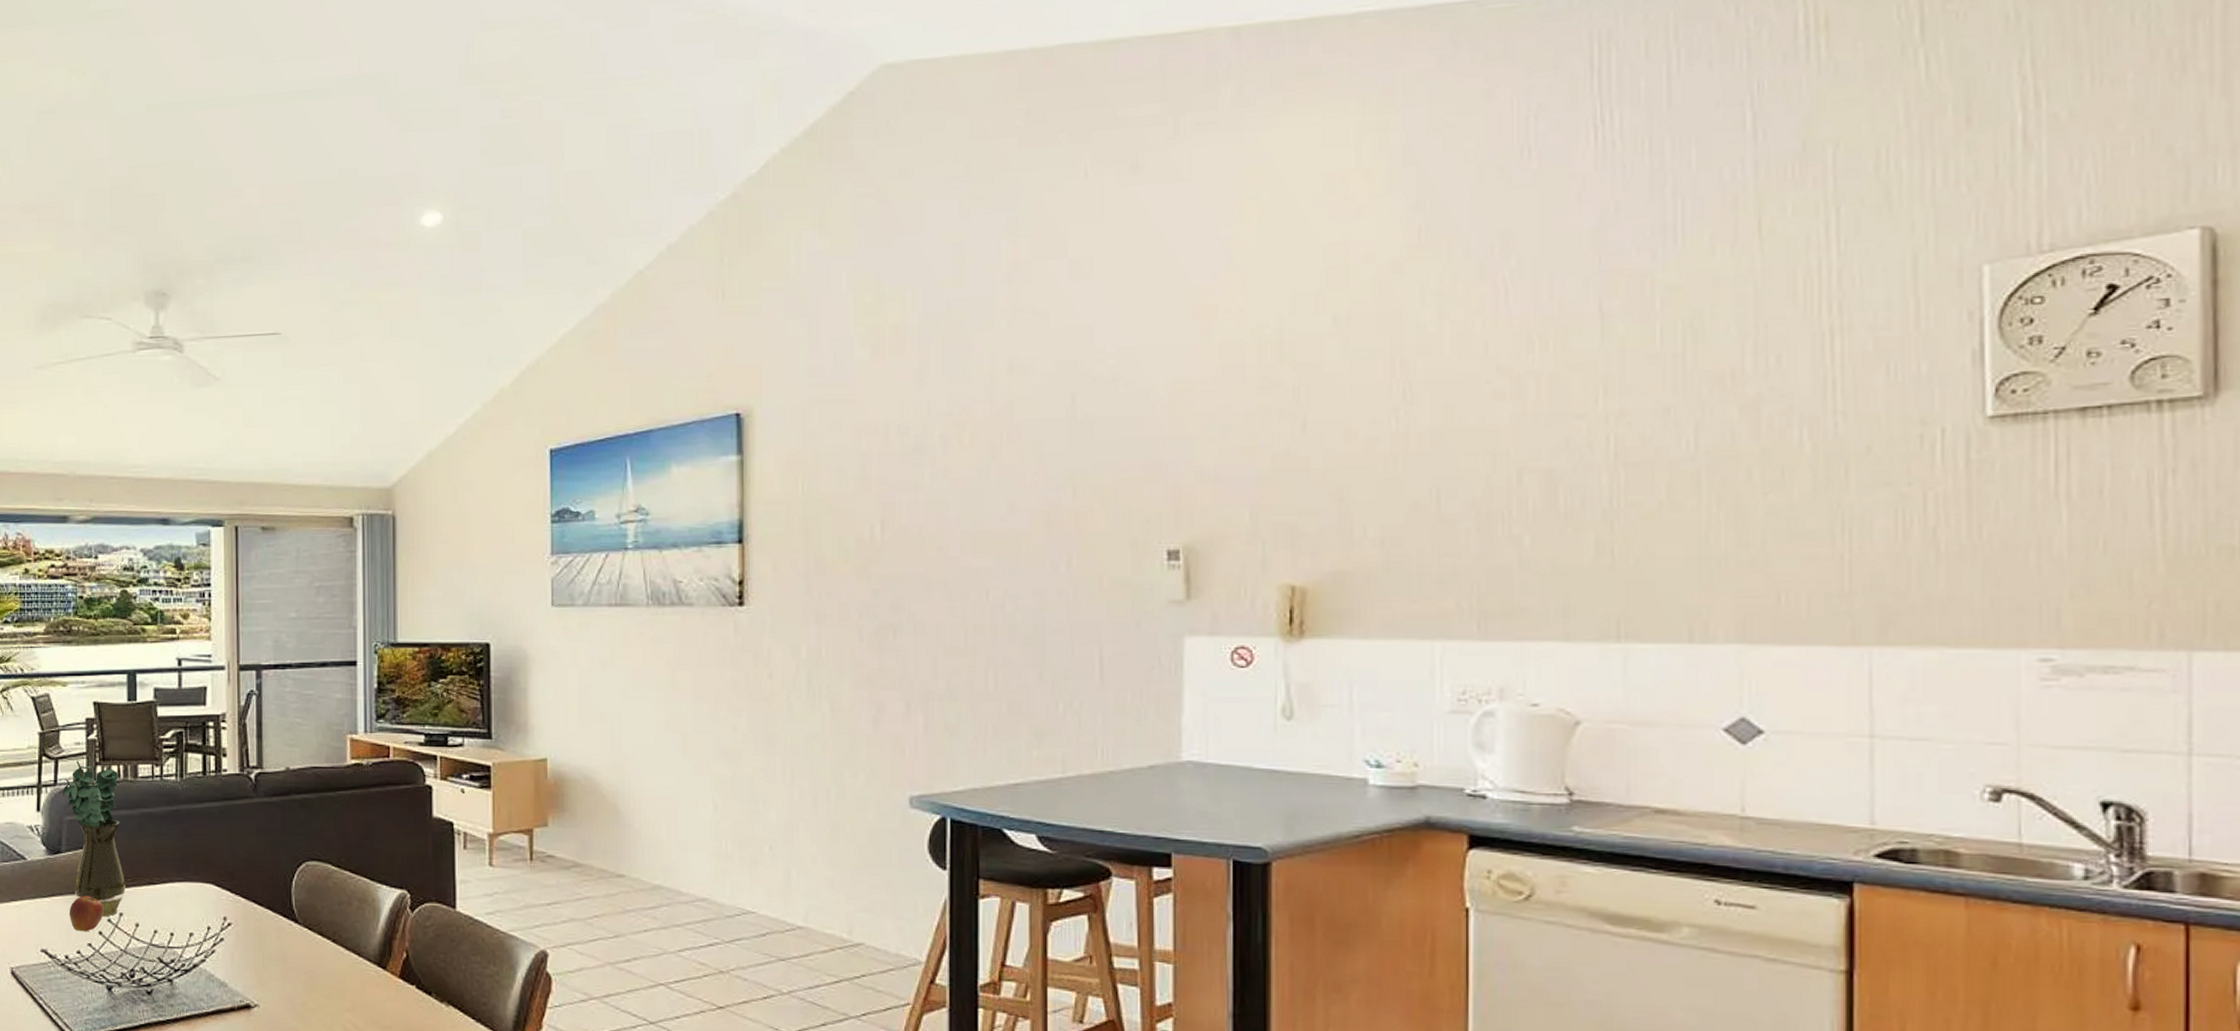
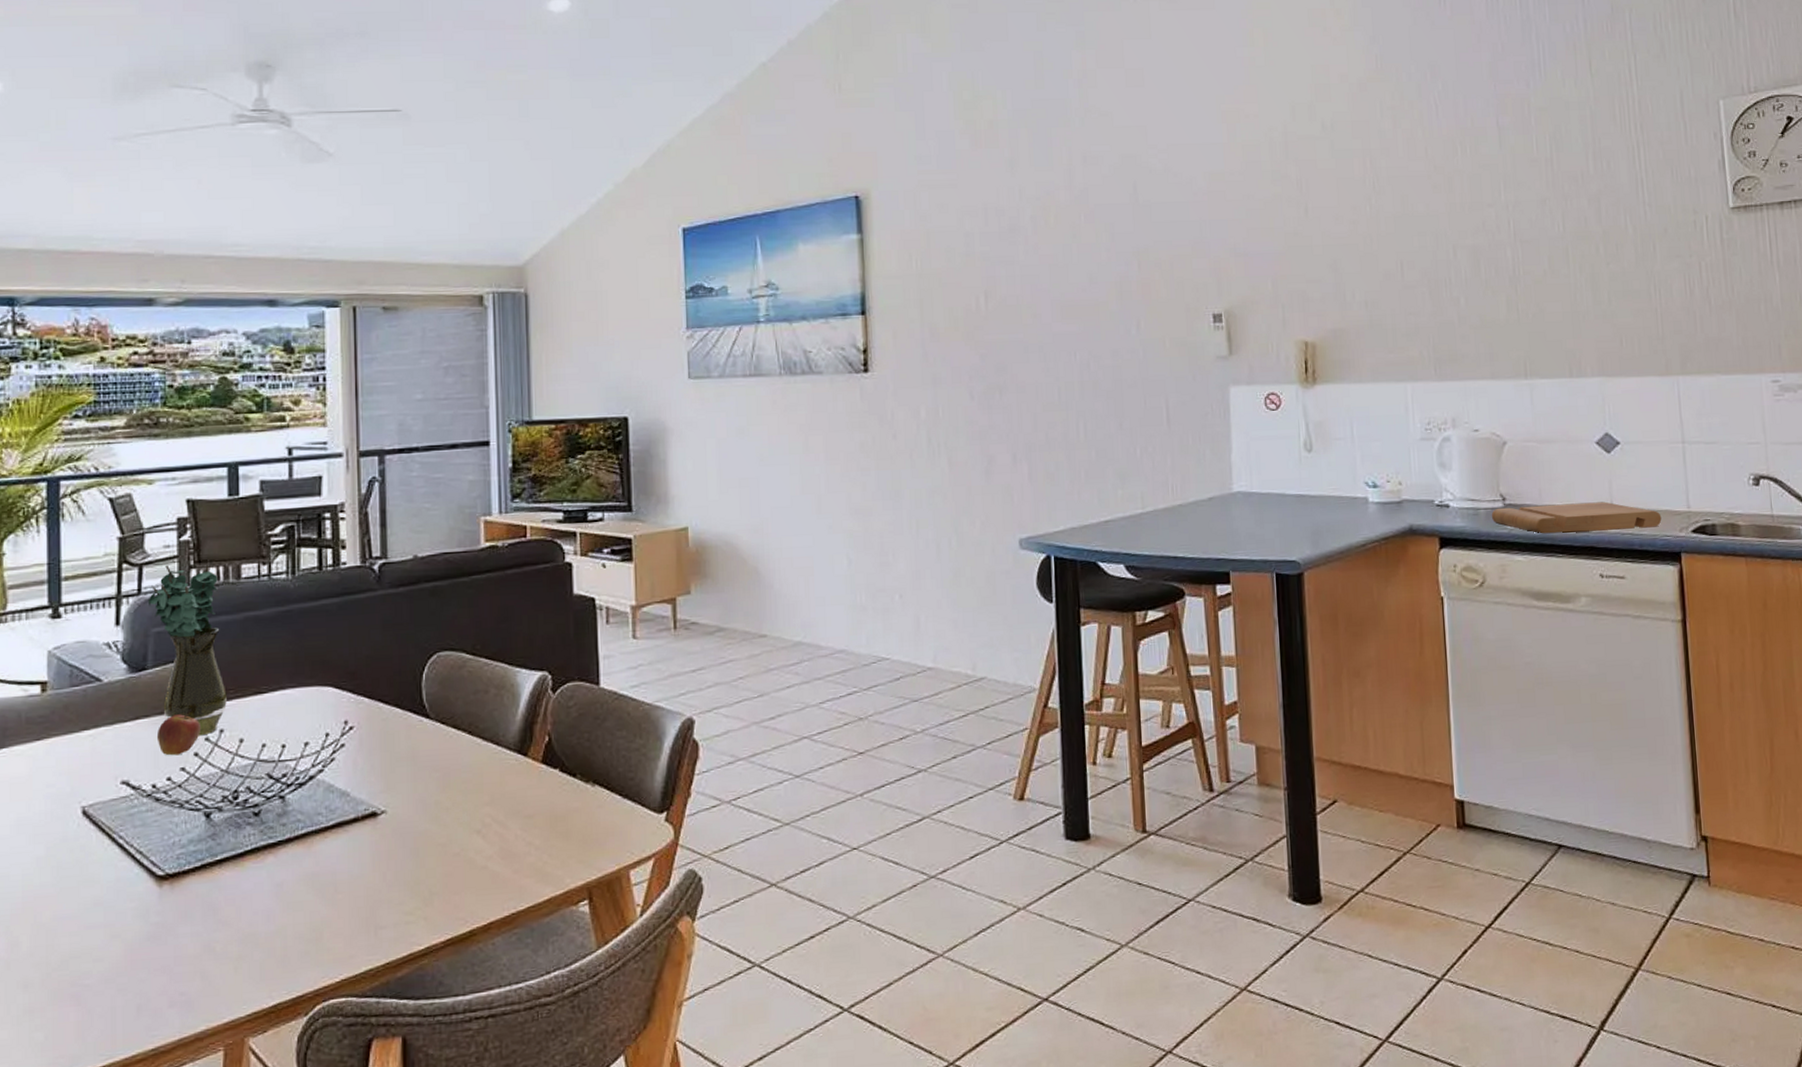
cutting board: none [1549,804,1825,846] -> present [1491,501,1662,534]

